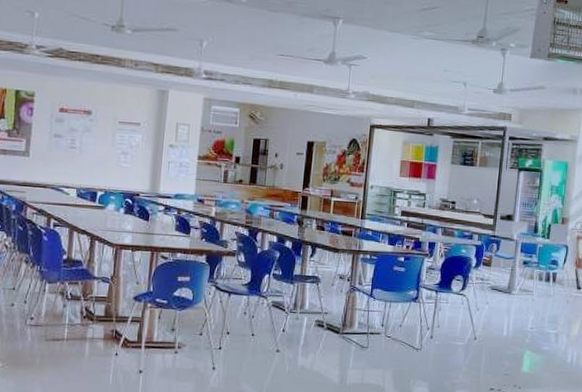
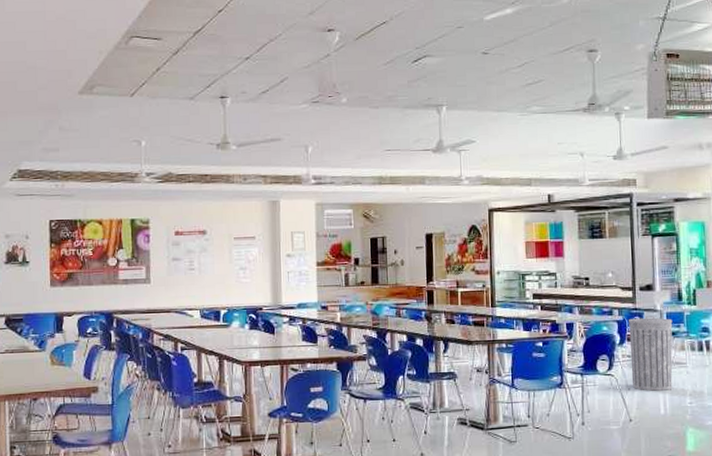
trash can: none [481,243,526,315] -> present [629,315,673,391]

